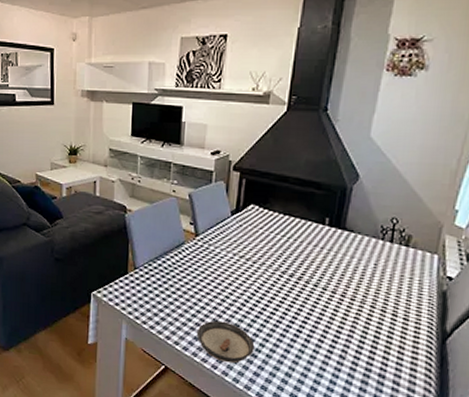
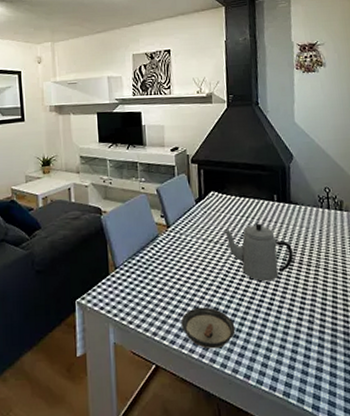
teapot: none [259,246,337,309] -> present [224,223,294,282]

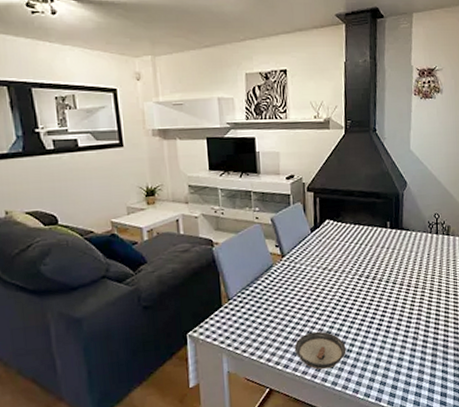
teapot: present [224,223,294,282] -> none [338,249,403,305]

